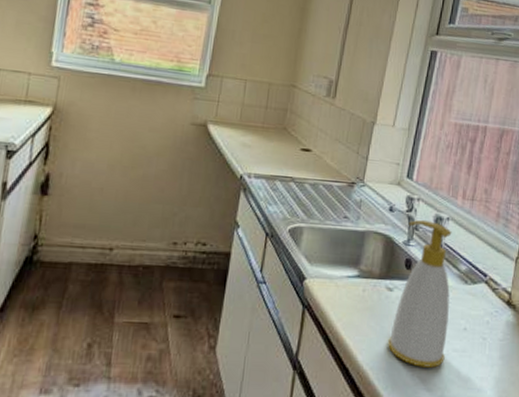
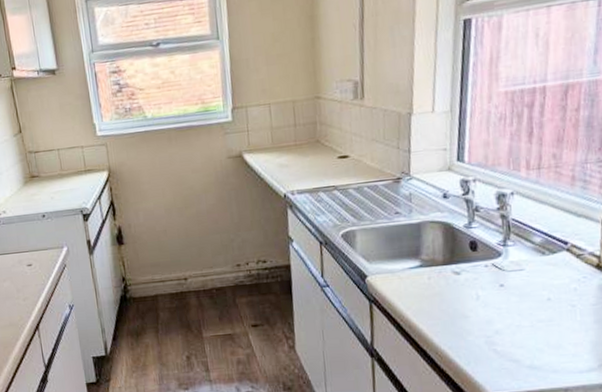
soap bottle: present [388,219,452,368] -> none [463,199,529,341]

